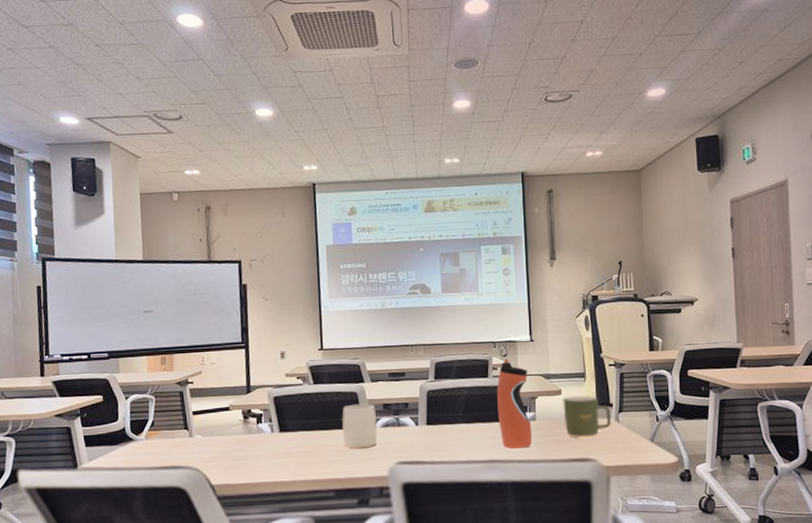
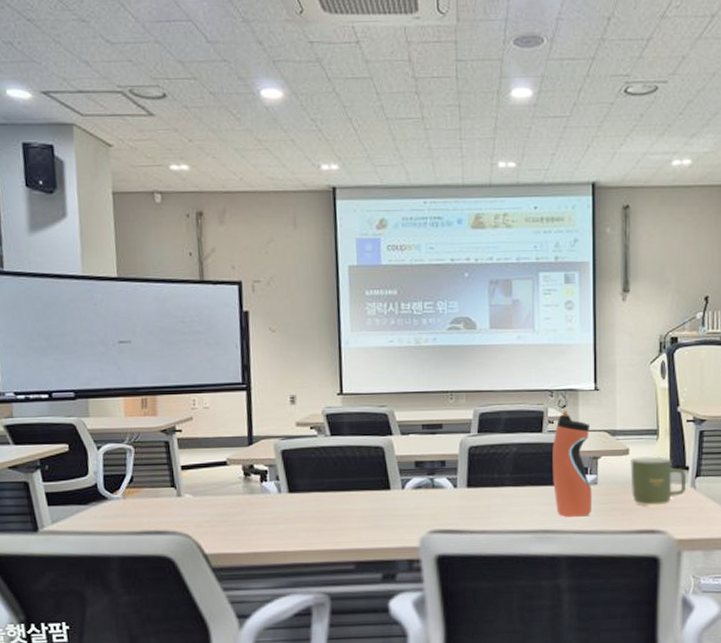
mug: present [341,403,378,449] -> none [364,460,408,514]

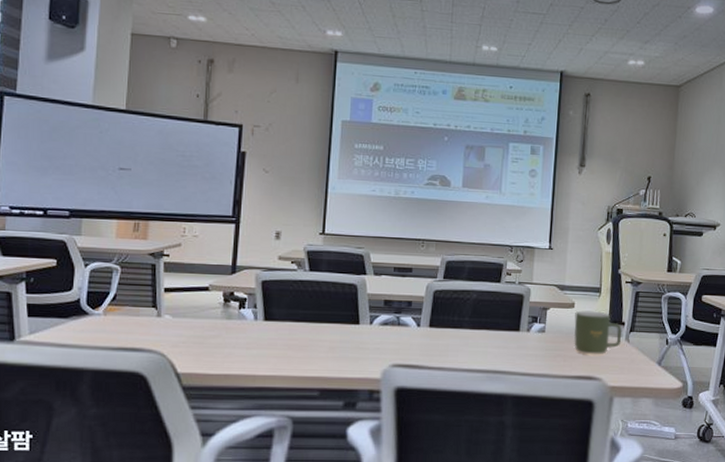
water bottle: present [552,410,593,517] -> none [506,264,543,361]

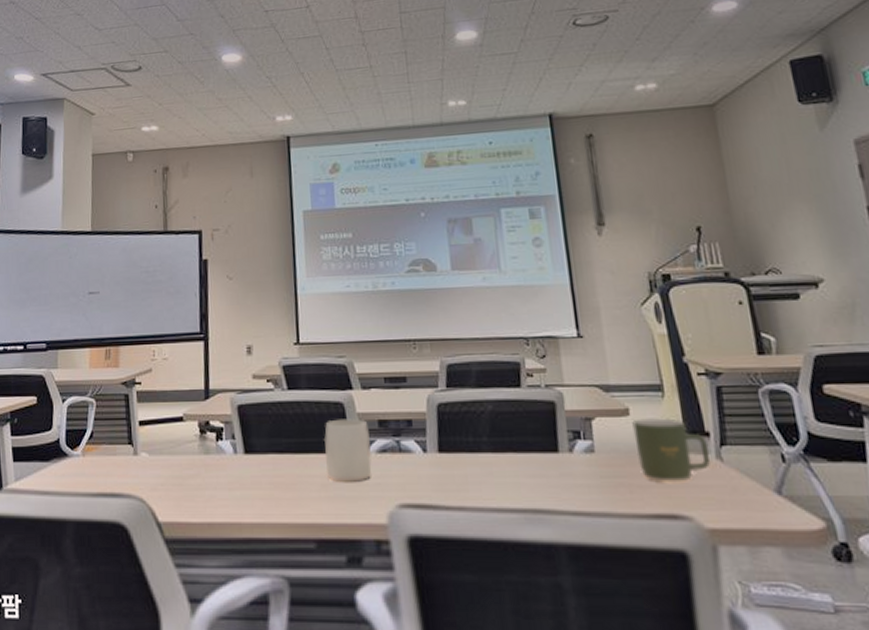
mug: none [334,297,376,346] -> present [323,418,372,482]

